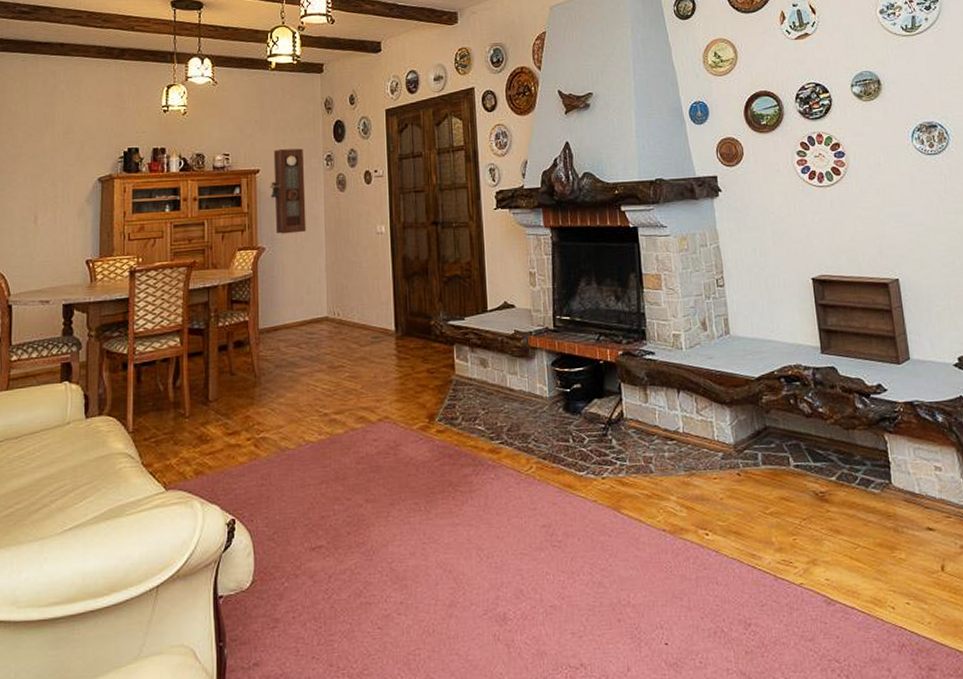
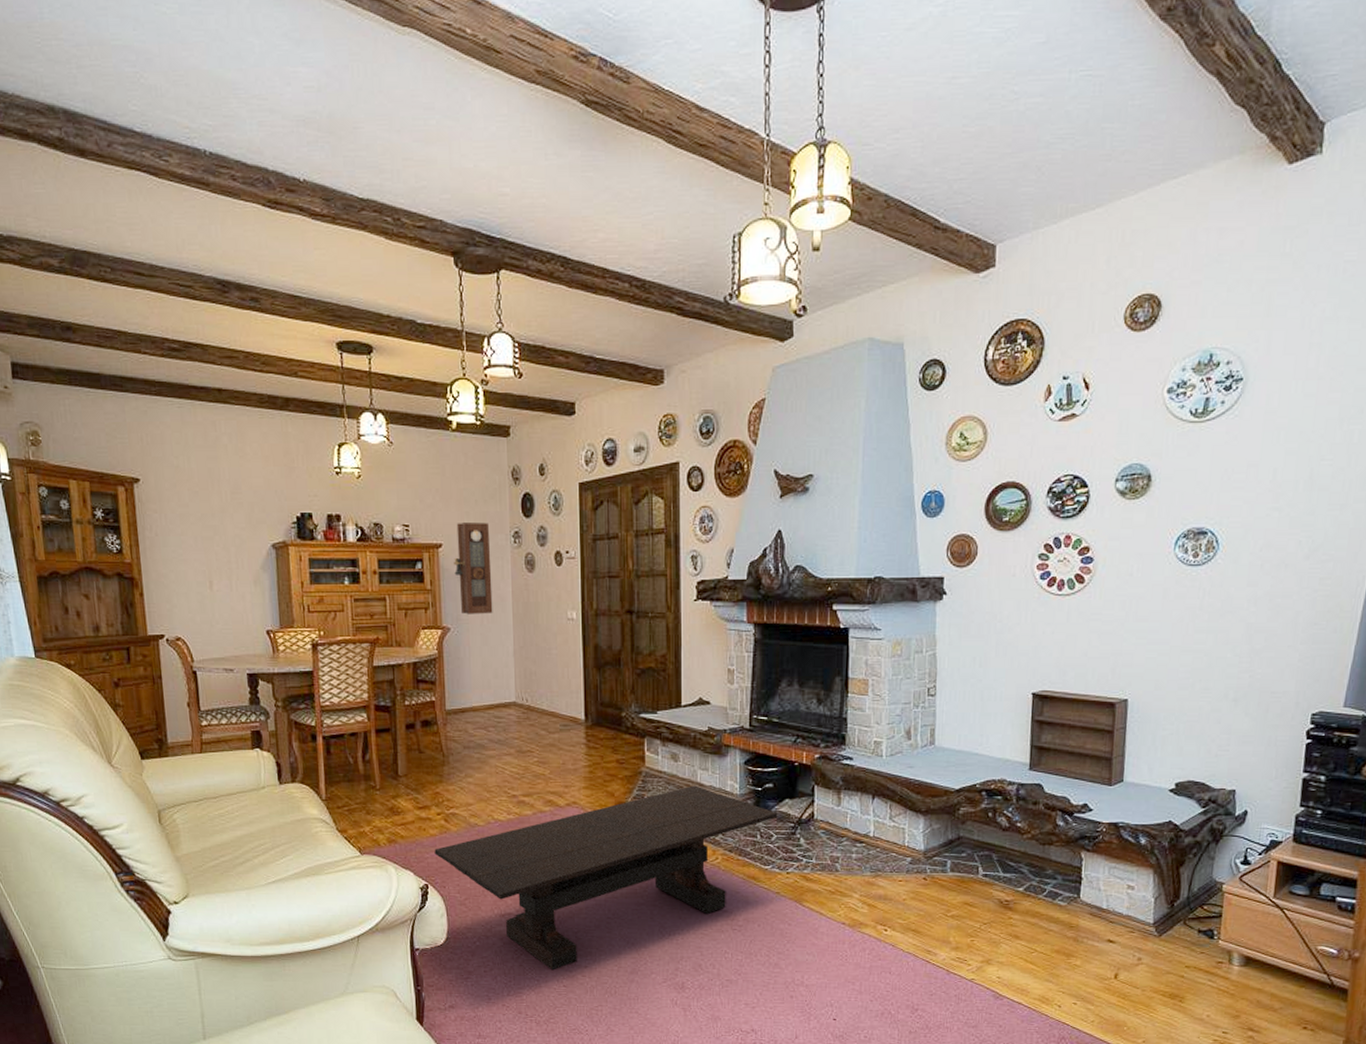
coffee table: none [243,390,588,610] -> present [434,785,778,970]

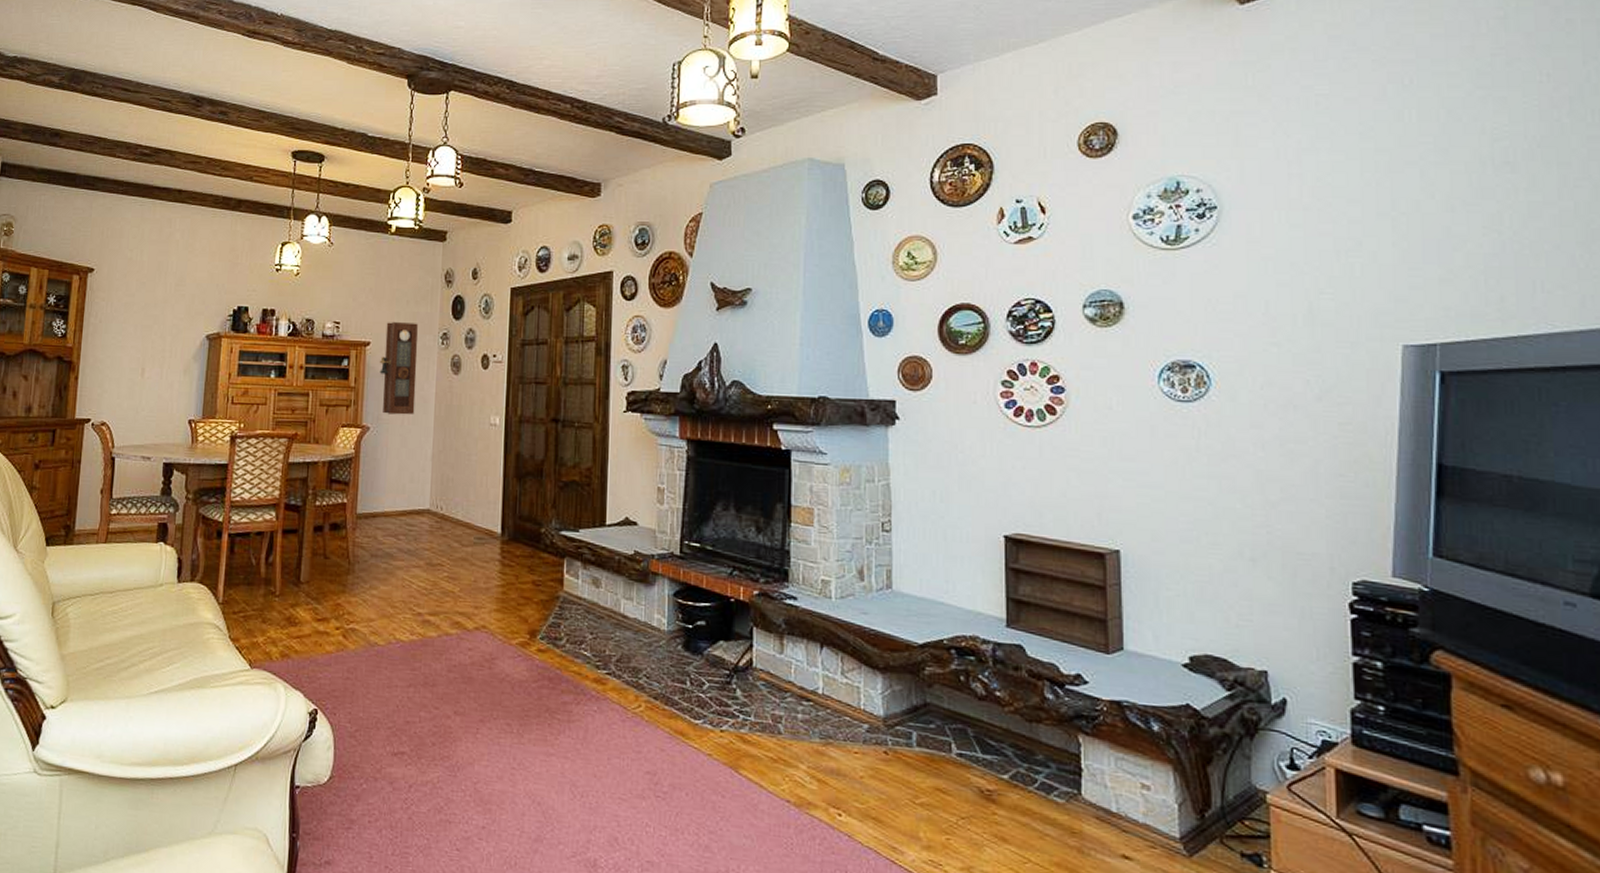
coffee table: present [434,785,778,970] -> none [328,616,711,828]

